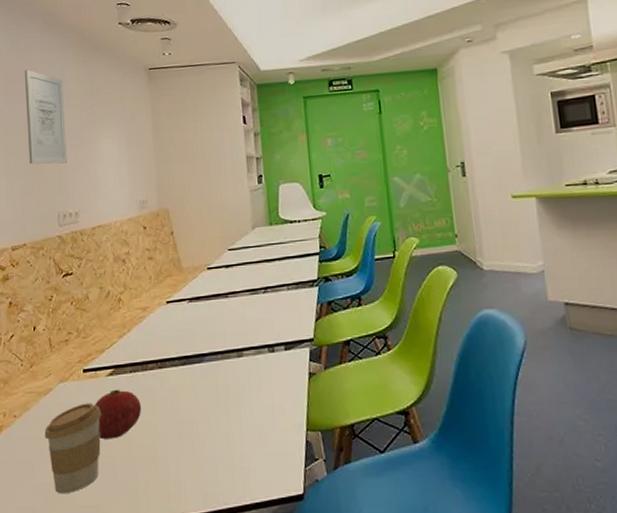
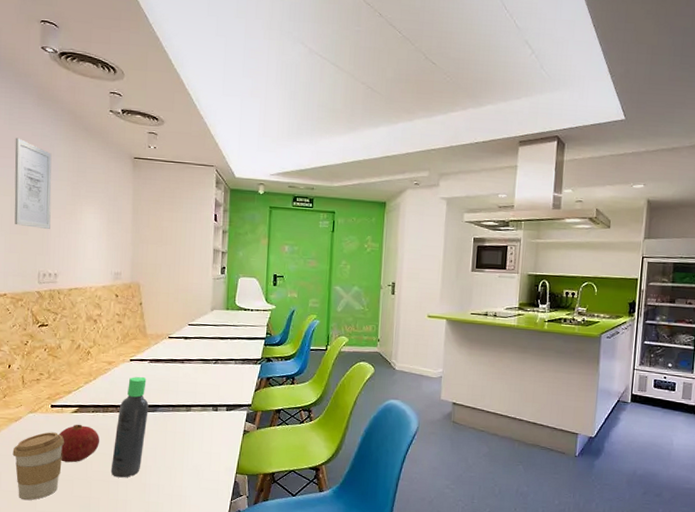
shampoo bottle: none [157,320,194,452] -> present [110,376,149,478]

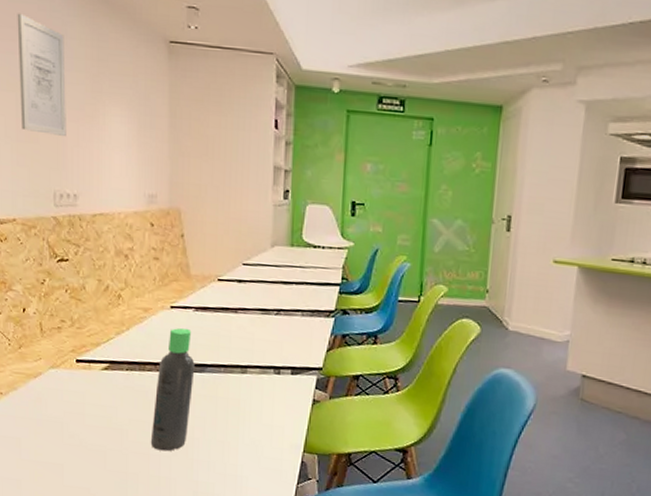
coffee cup: present [12,432,65,501] -> none [33,392,95,473]
fruit: present [58,424,100,463] -> none [86,384,137,431]

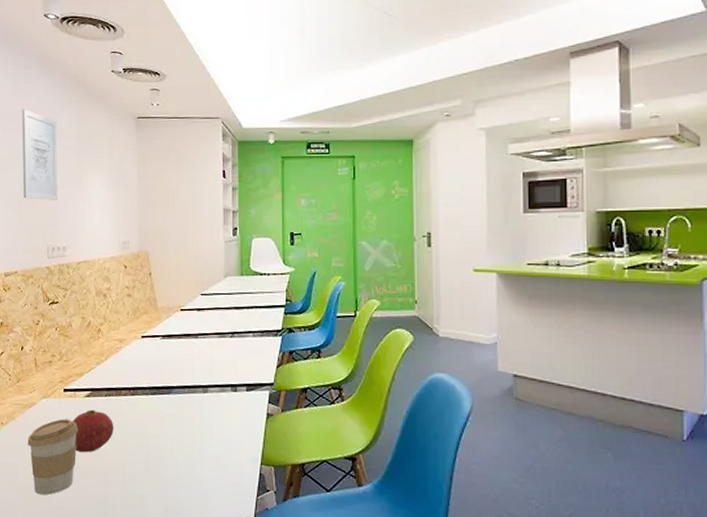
coffee cup: none [33,392,95,473] -> present [27,419,79,495]
fruit: none [86,384,137,431] -> present [72,409,114,453]
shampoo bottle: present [150,328,195,452] -> none [126,354,163,470]

